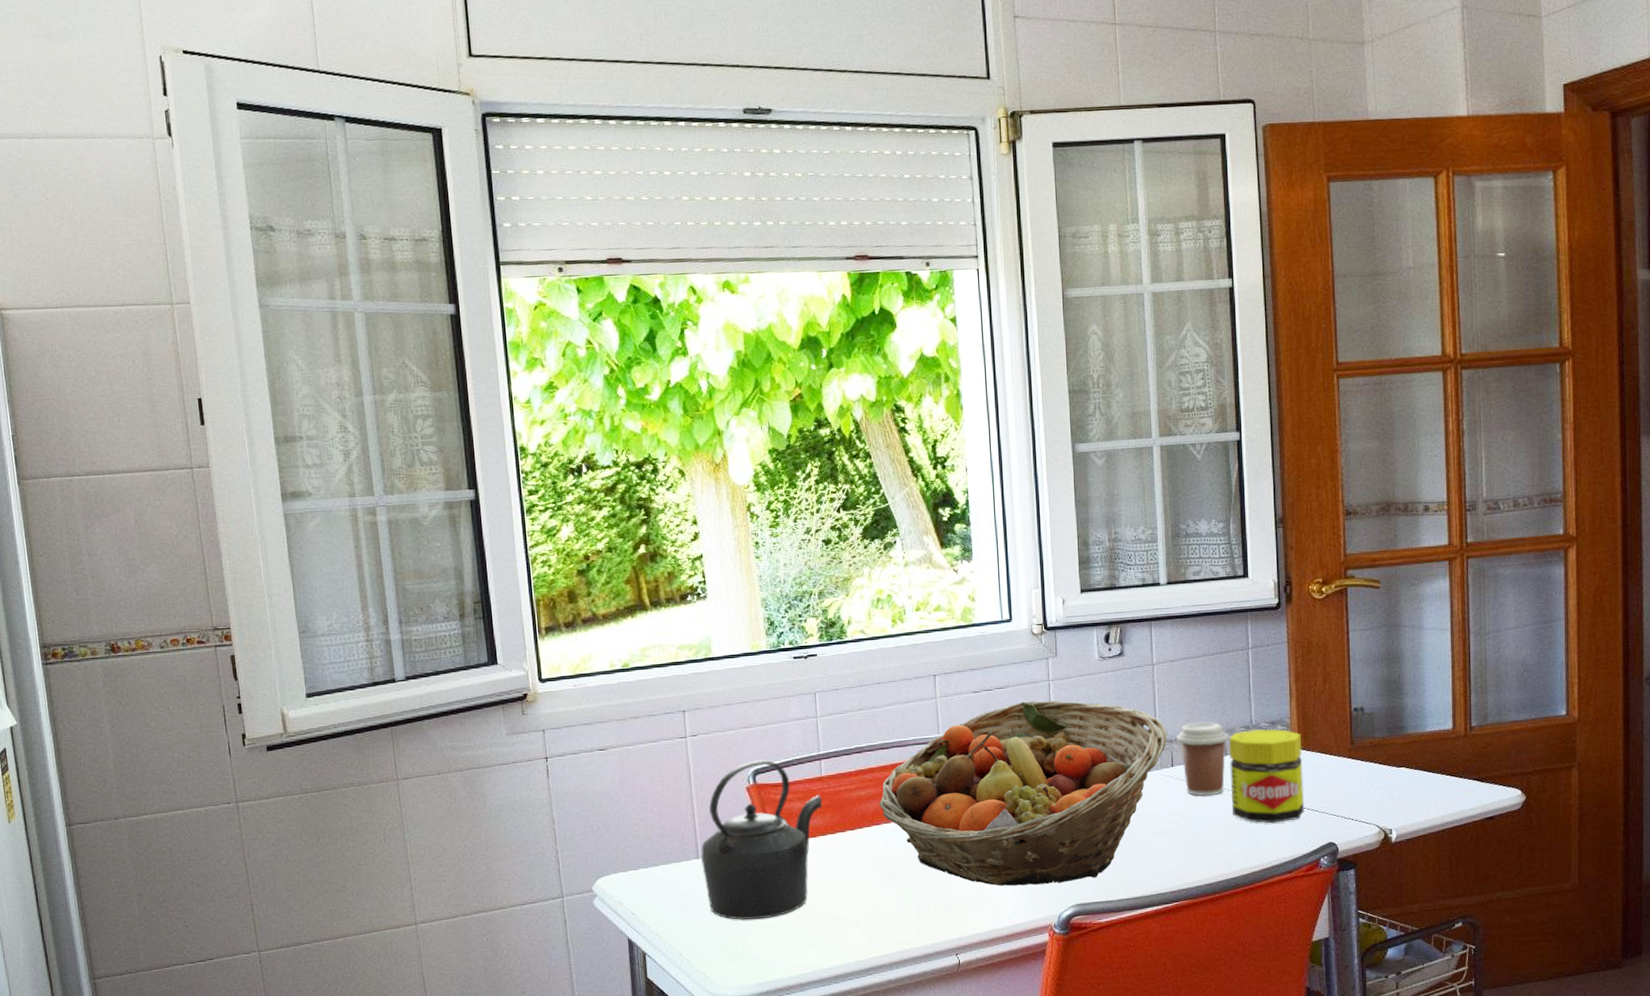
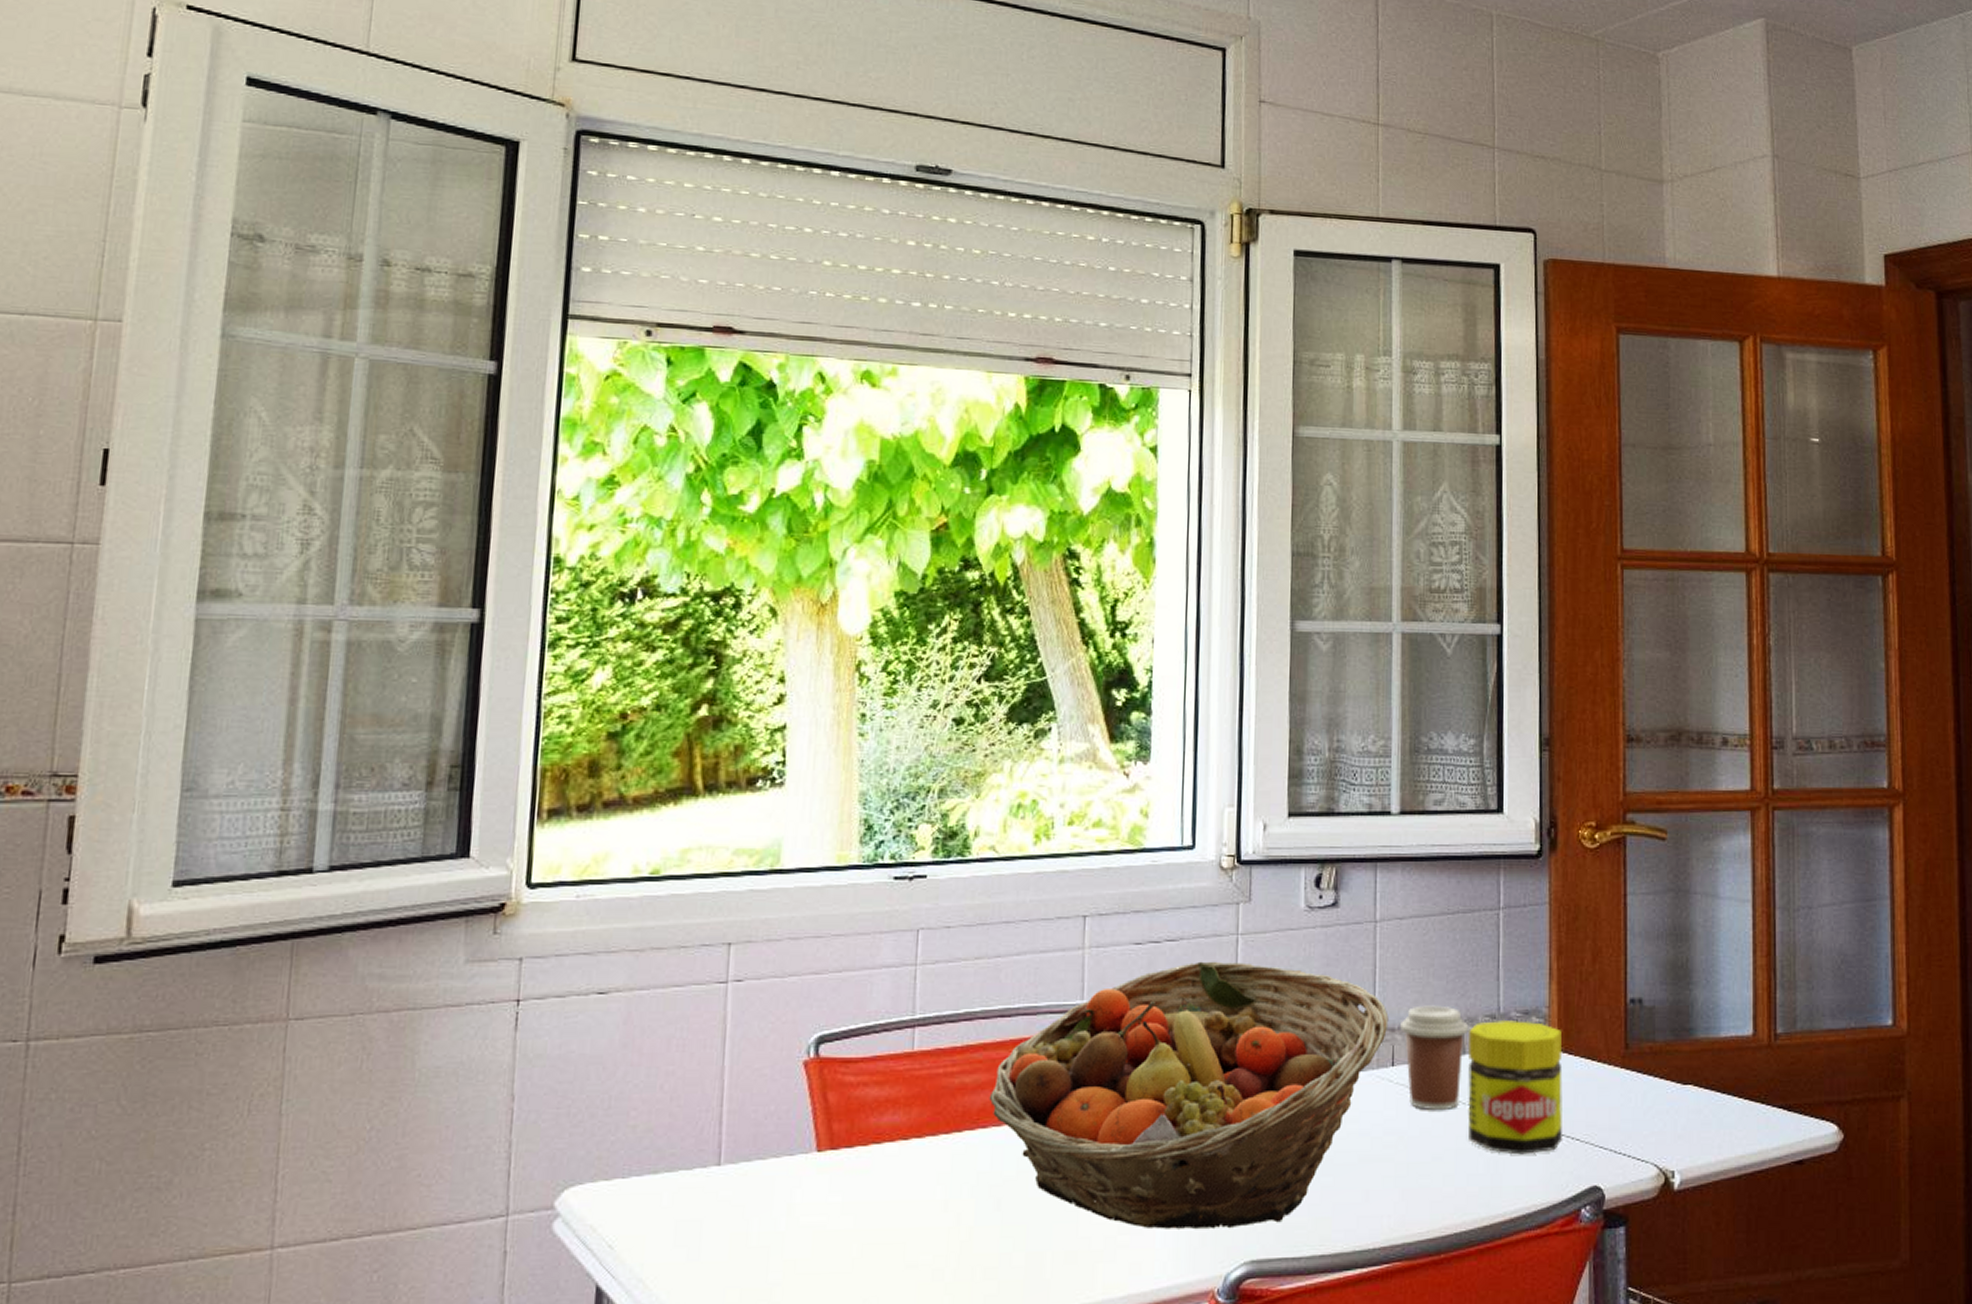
kettle: present [700,760,823,920] -> none [722,1022,910,1264]

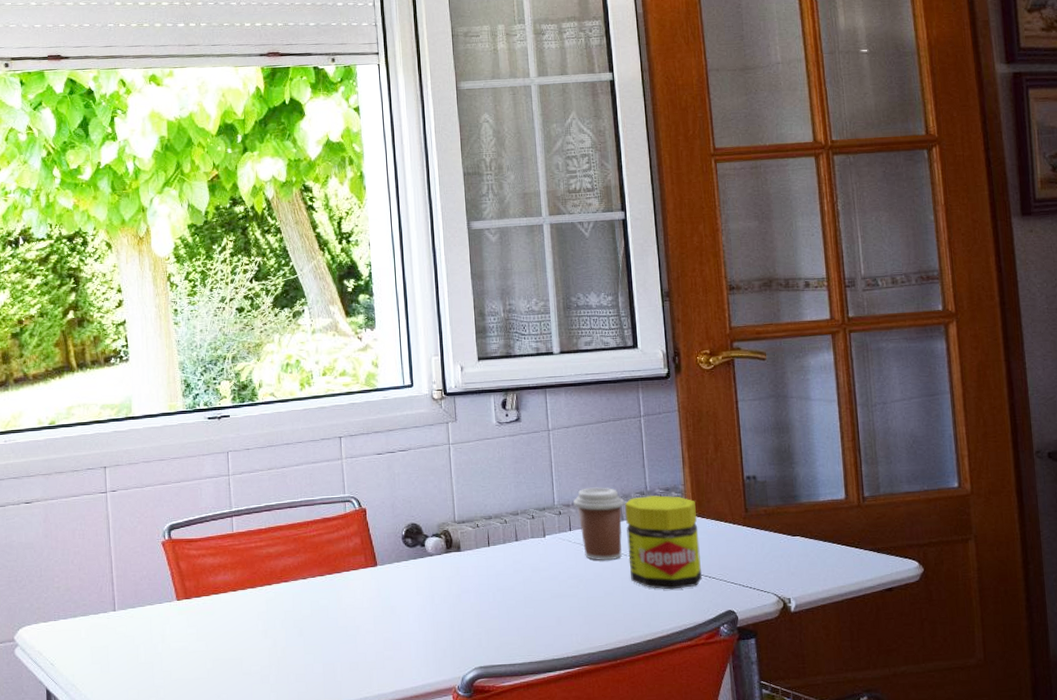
fruit basket: present [989,961,1389,1229] -> none [287,463,565,647]

